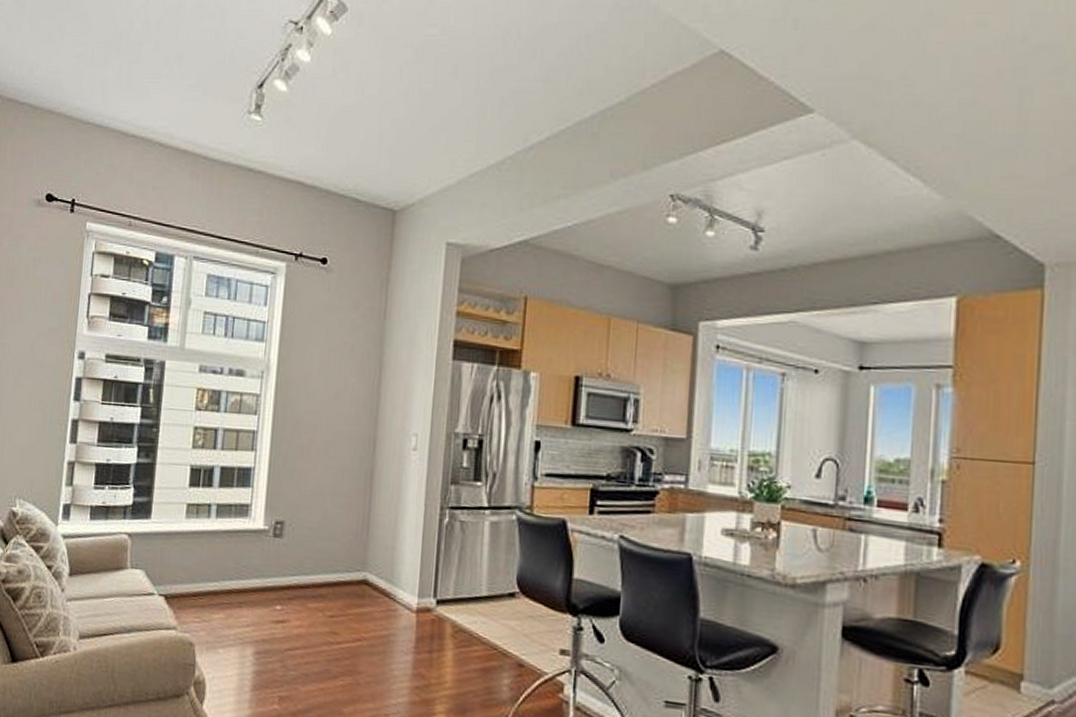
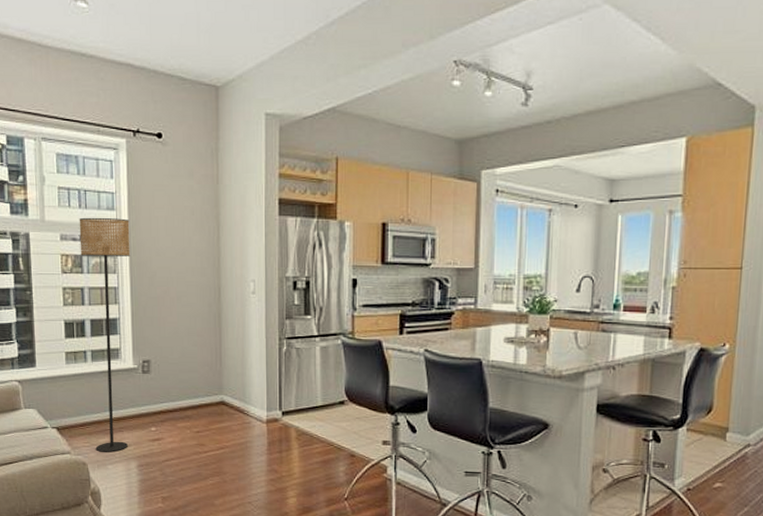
floor lamp: none [206,347,279,633] -> present [79,217,131,453]

